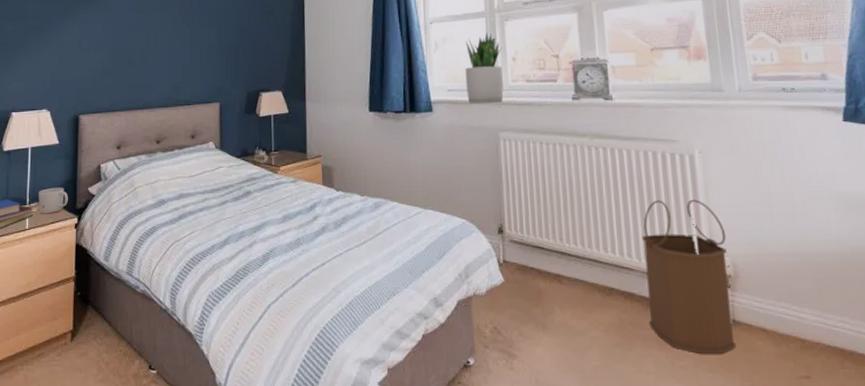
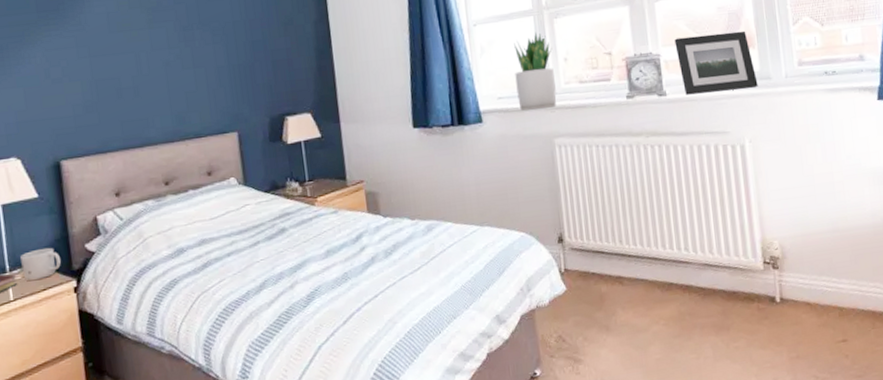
picture frame: none [622,42,709,101] -> present [674,30,758,95]
basket: present [642,199,737,355] -> none [698,188,784,334]

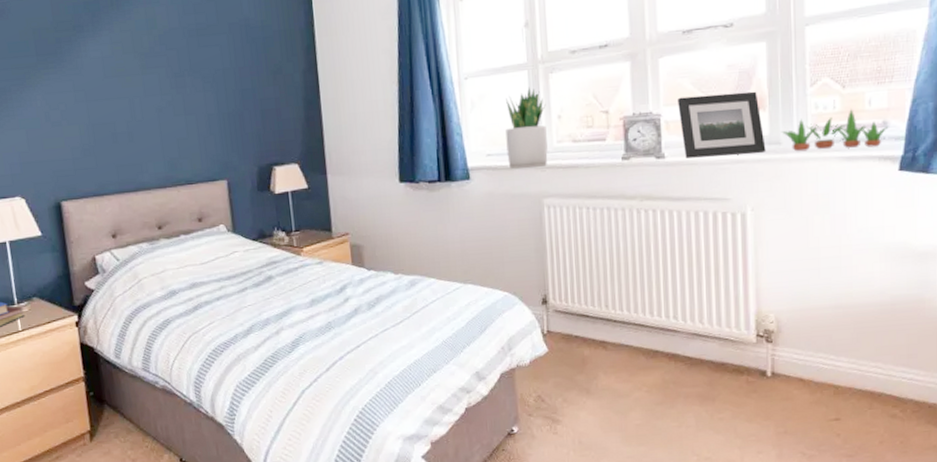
mug: present [20,247,62,281] -> none [27,283,64,314]
succulent plant: none [770,45,864,86] -> present [780,109,888,152]

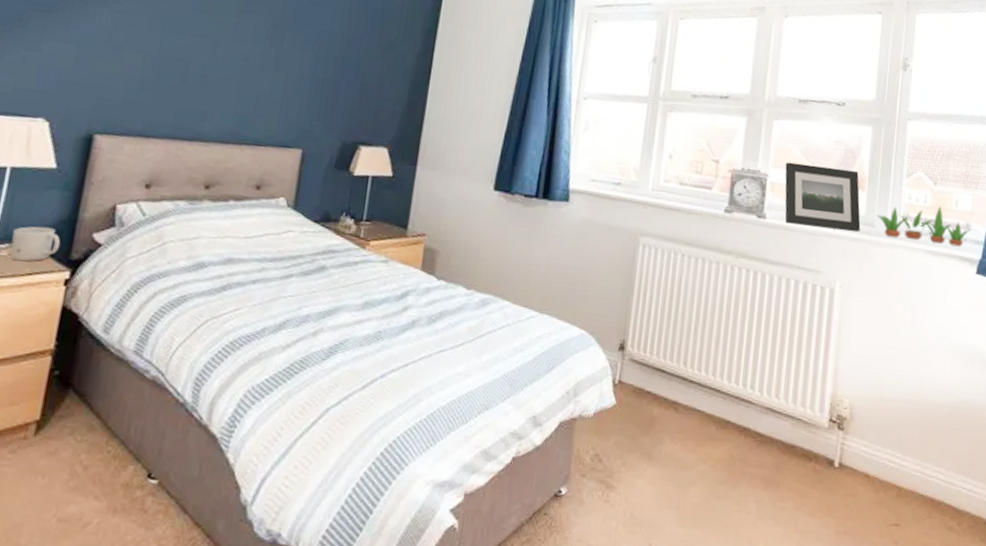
mug: none [27,283,64,314] -> present [10,226,61,262]
planter: present [505,86,548,169] -> none [611,120,660,203]

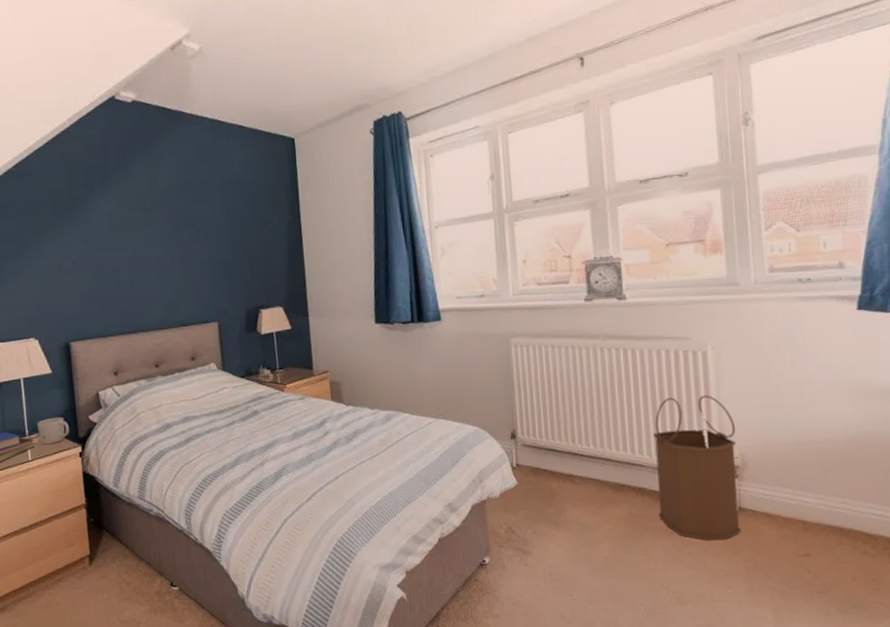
basket: none [758,332,850,498] -> present [653,395,742,541]
picture frame: present [784,162,861,233] -> none [636,235,724,300]
succulent plant: present [875,206,970,247] -> none [738,251,844,293]

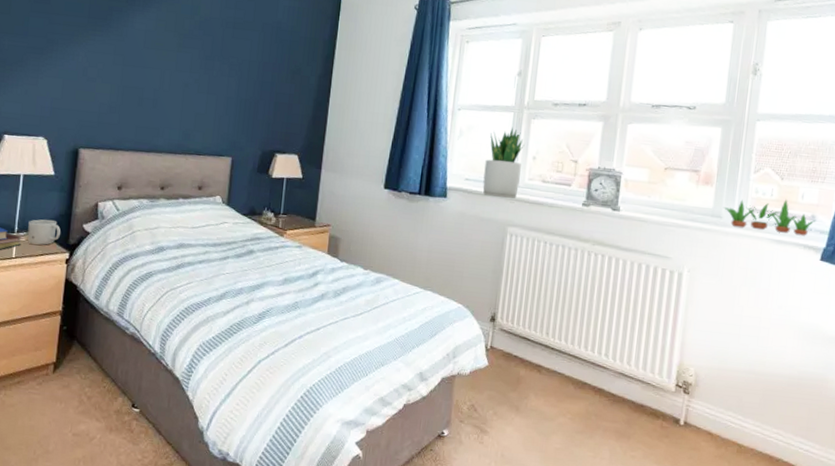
planter: none [474,234,514,310] -> present [483,127,525,199]
basket: present [653,395,742,541] -> none [611,309,696,450]
succulent plant: none [738,251,844,293] -> present [723,199,815,236]

